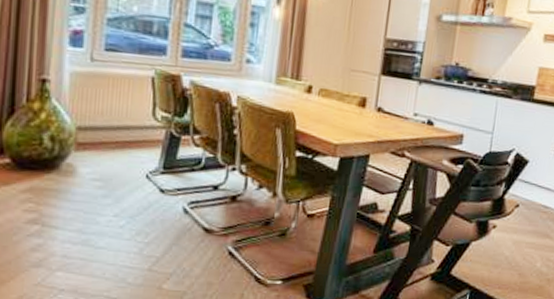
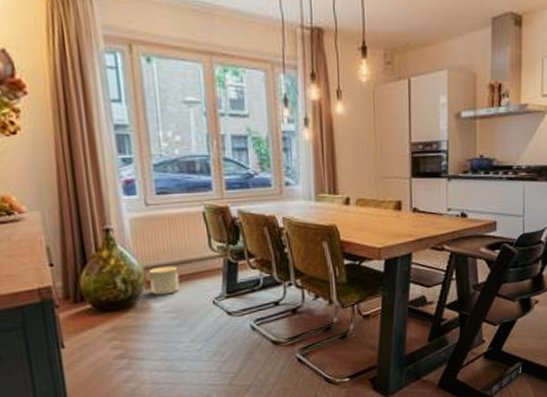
planter: none [80,128,114,161] -> present [149,266,180,295]

